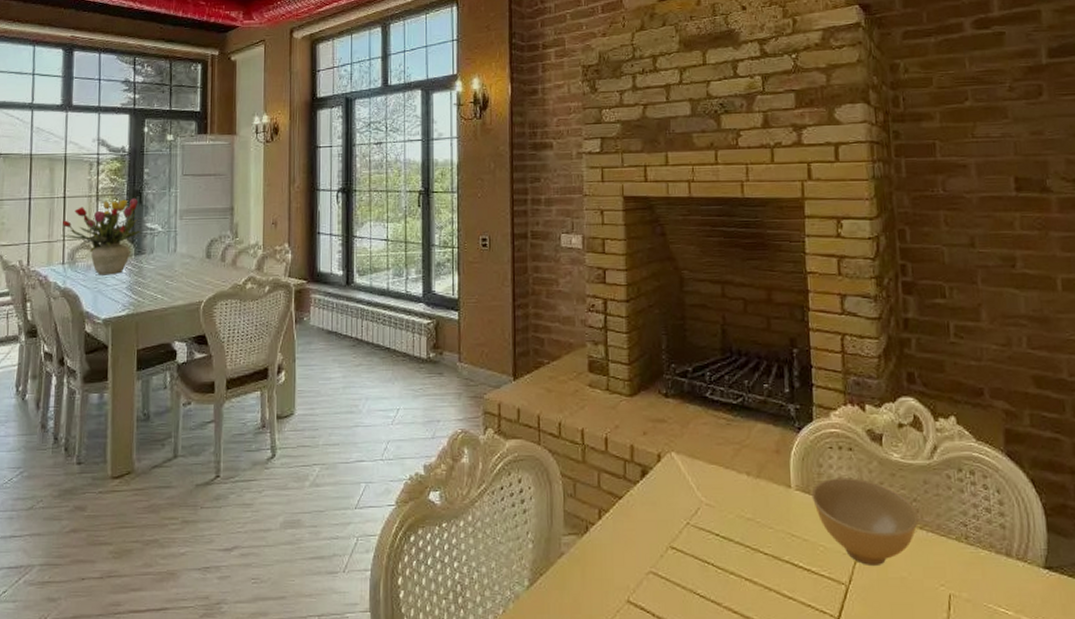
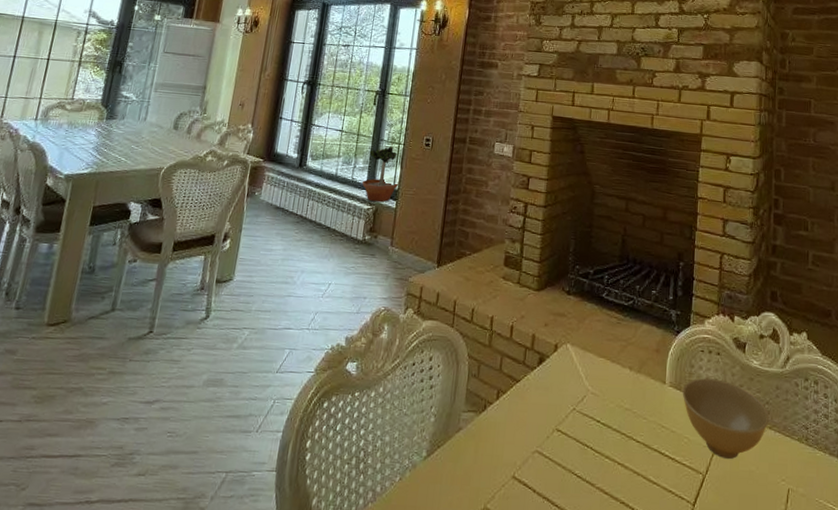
flower arrangement: present [61,198,141,276] -> none [38,67,118,135]
potted tree: none [418,247,459,315] -> present [362,143,400,202]

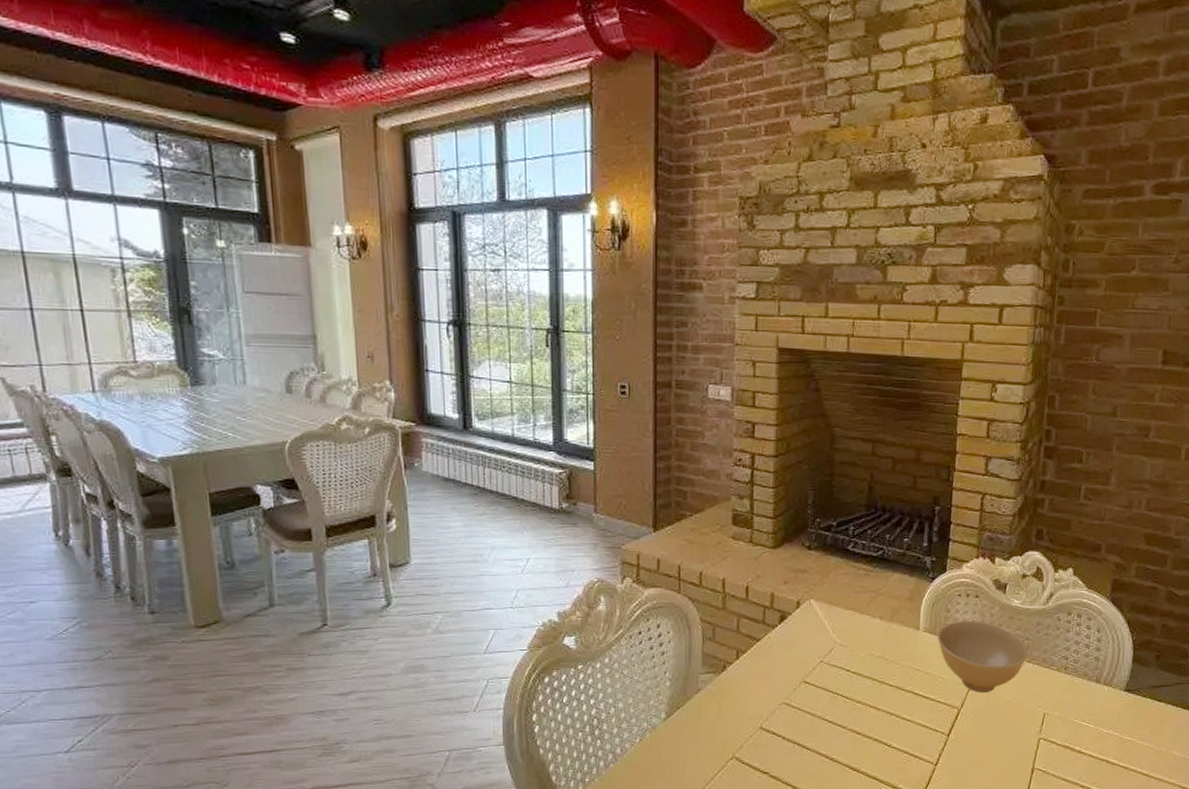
potted tree: present [362,143,400,202] -> none [548,393,595,465]

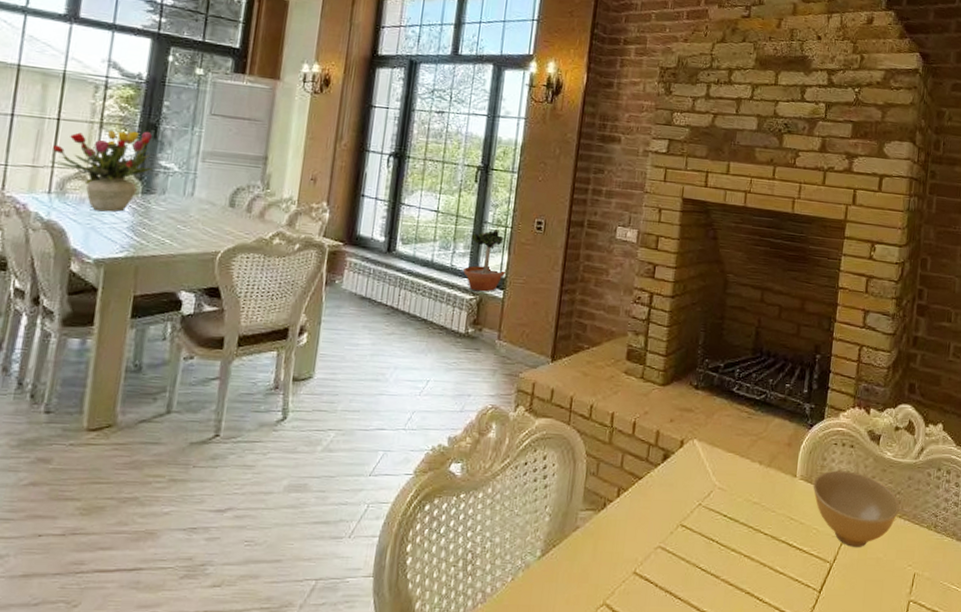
flower arrangement: none [85,316,196,408] -> present [49,130,153,212]
potted tree: none [548,393,595,465] -> present [463,226,507,292]

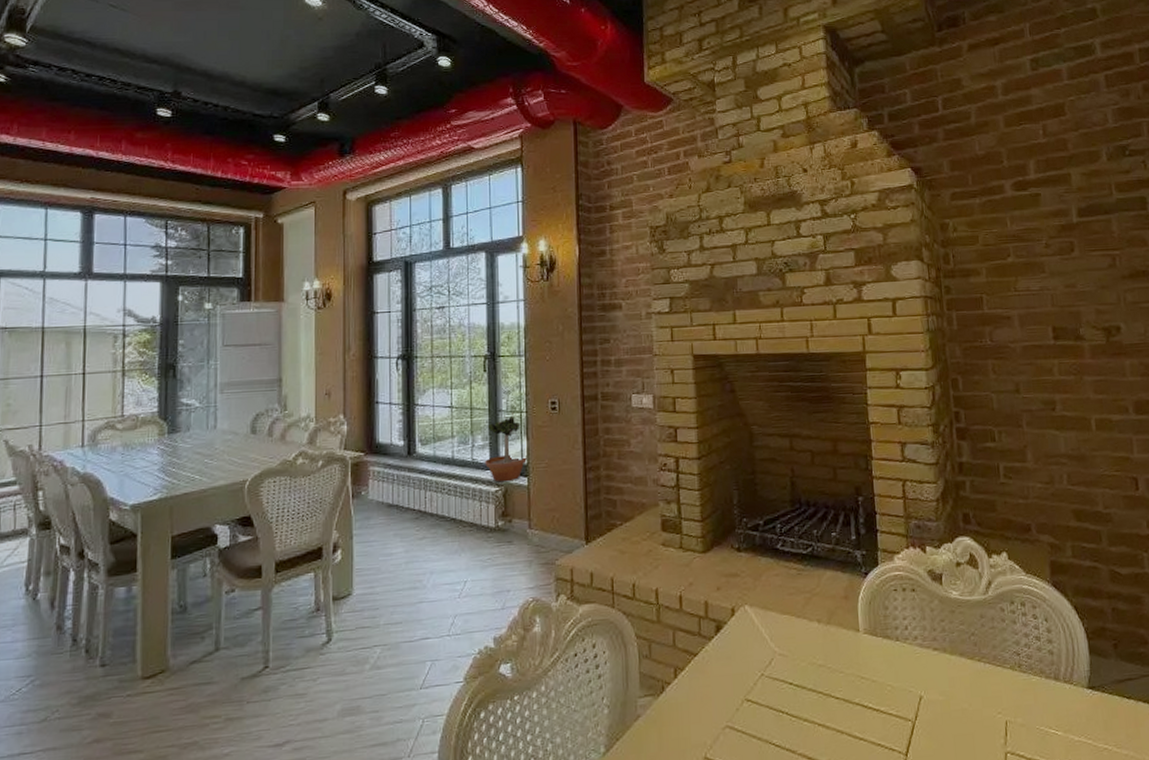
flower arrangement: present [49,130,153,212] -> none [80,371,175,458]
bowl: present [813,470,900,547] -> none [878,617,977,701]

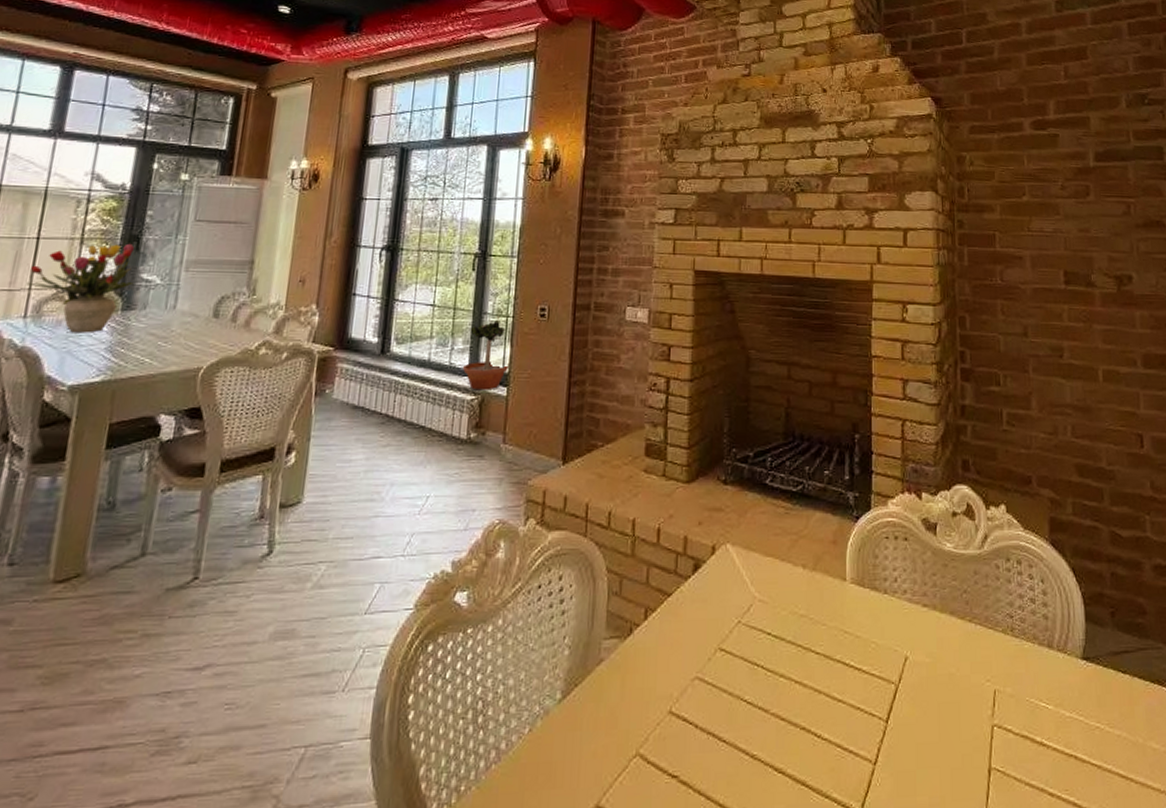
flower arrangement: none [80,371,175,458] -> present [26,243,135,333]

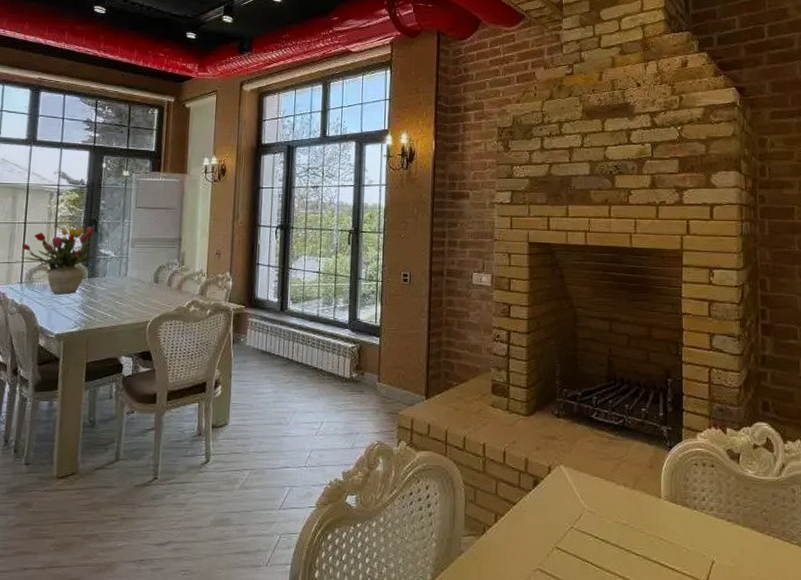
potted tree: present [463,316,510,391] -> none [344,281,381,340]

